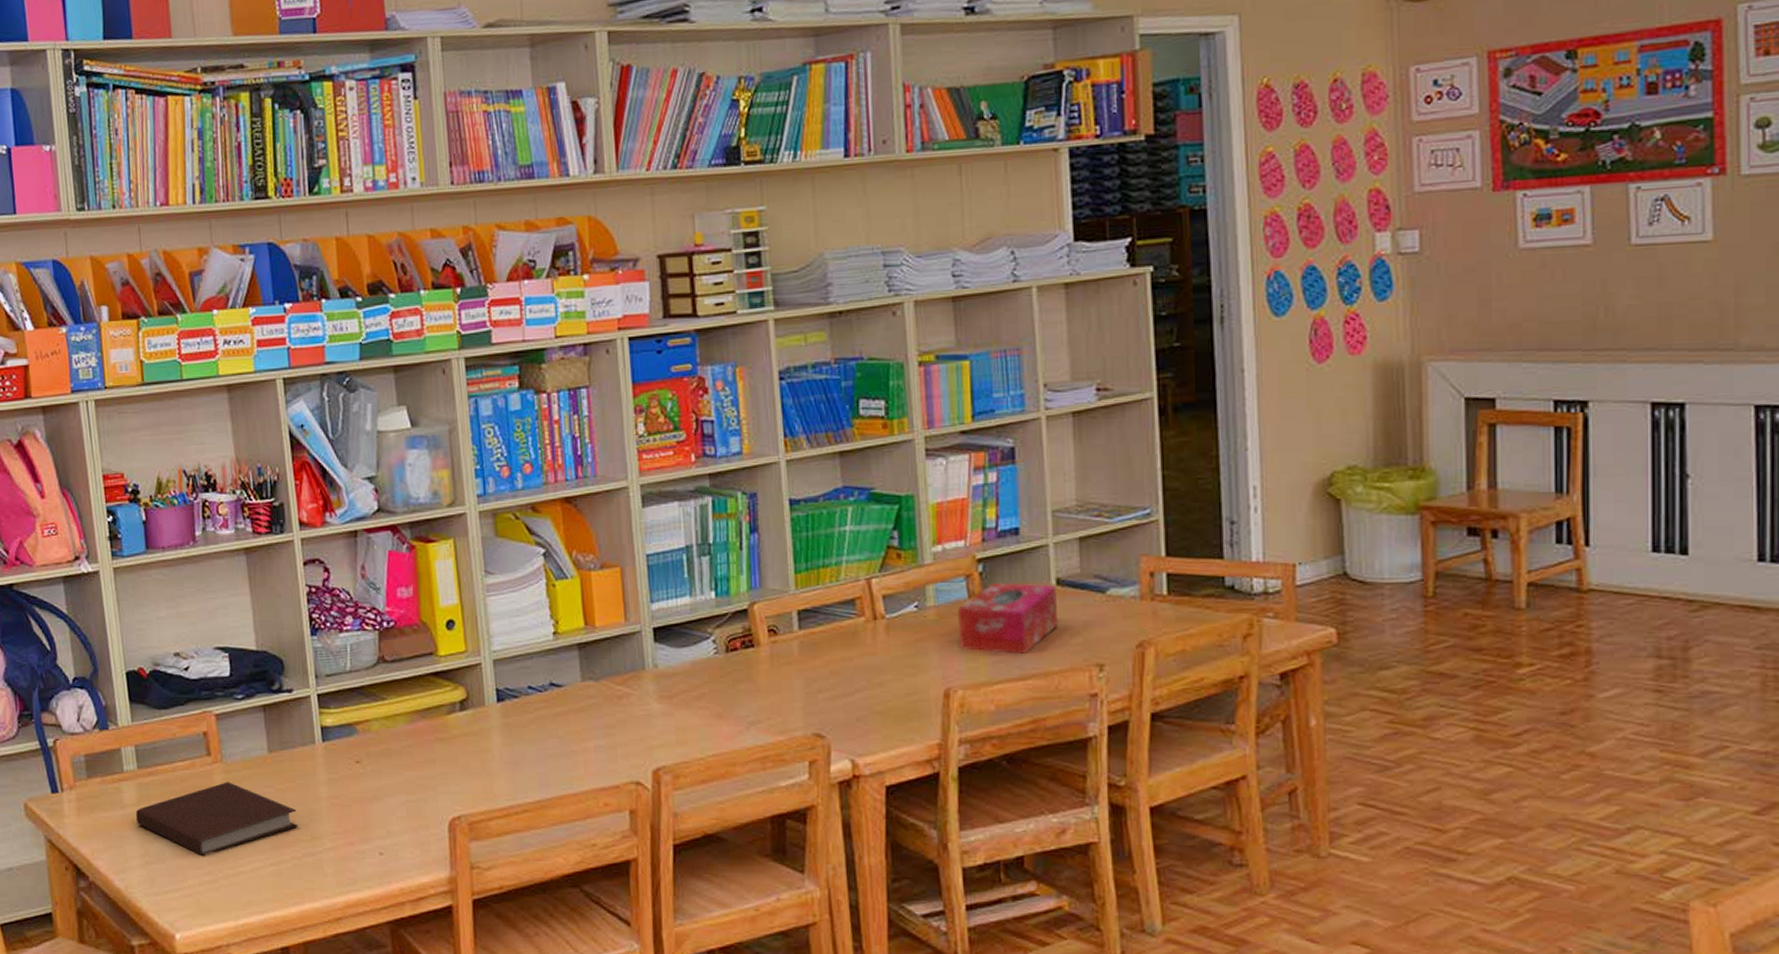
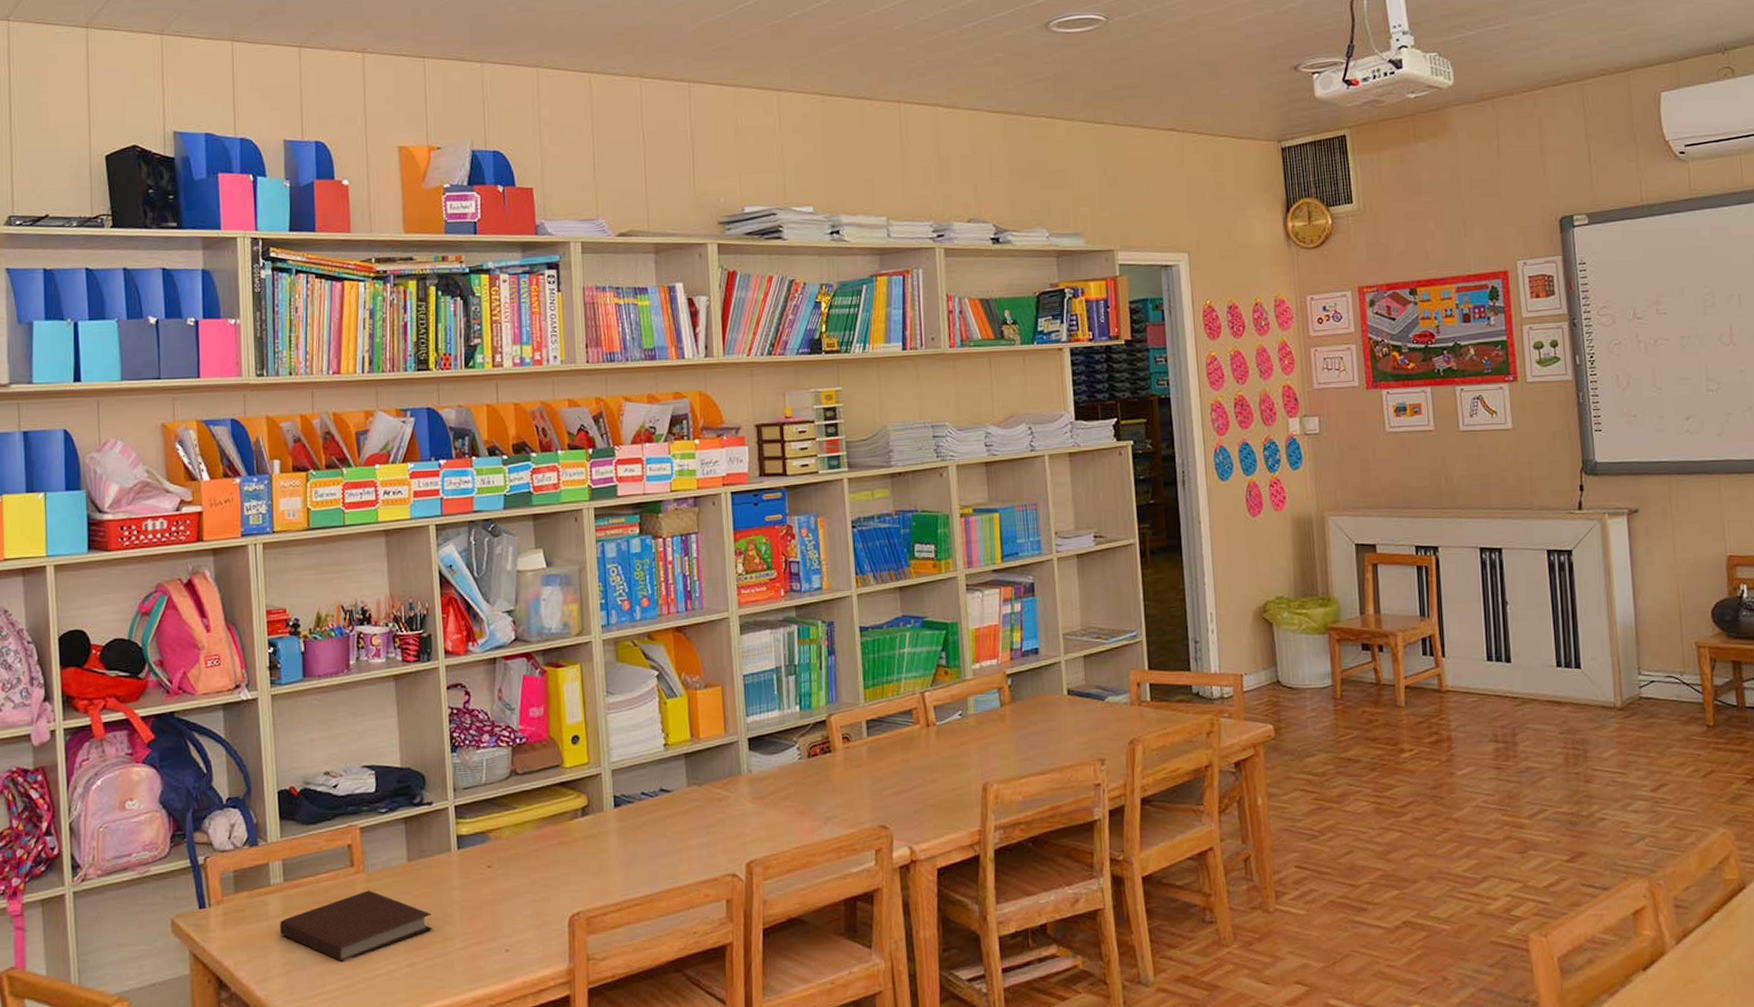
tissue box: present [957,581,1058,654] -> none [992,693,1069,752]

